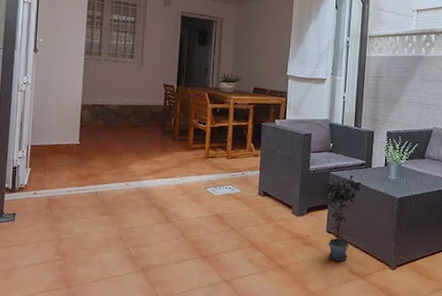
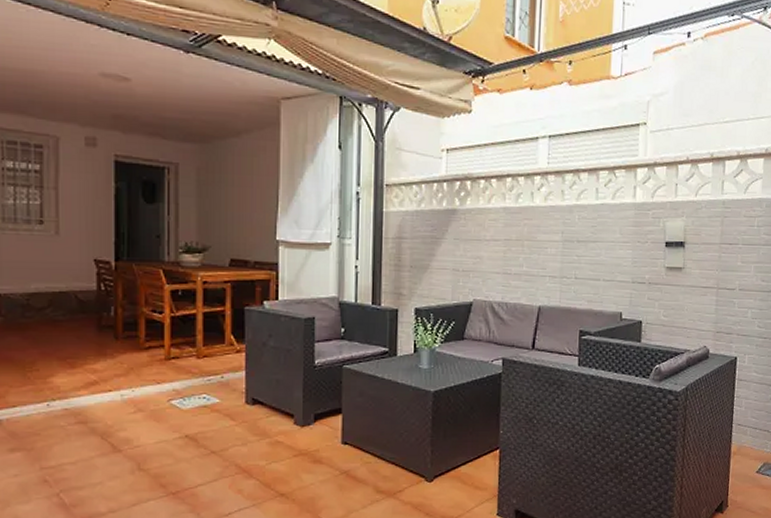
potted plant: present [322,175,363,261] -> none [333,367,387,479]

